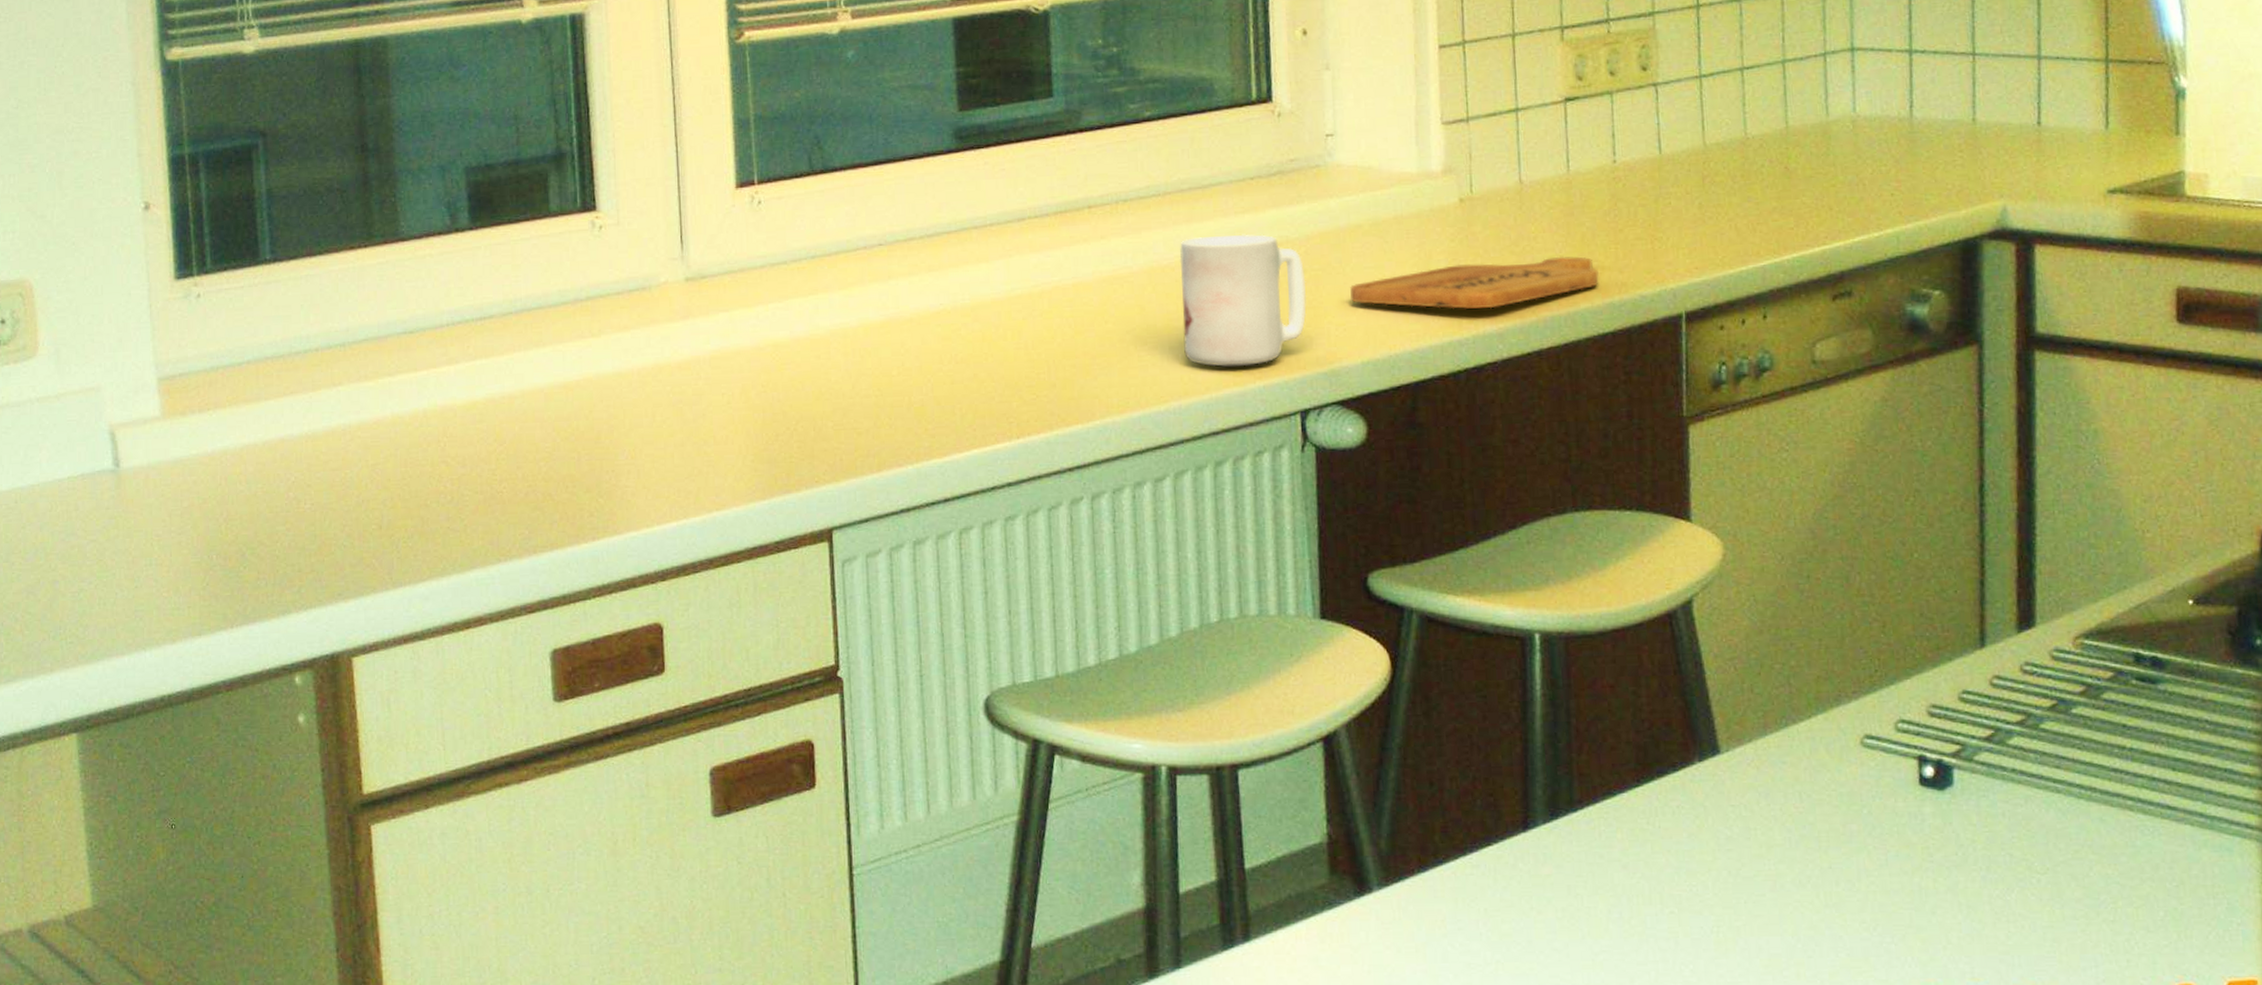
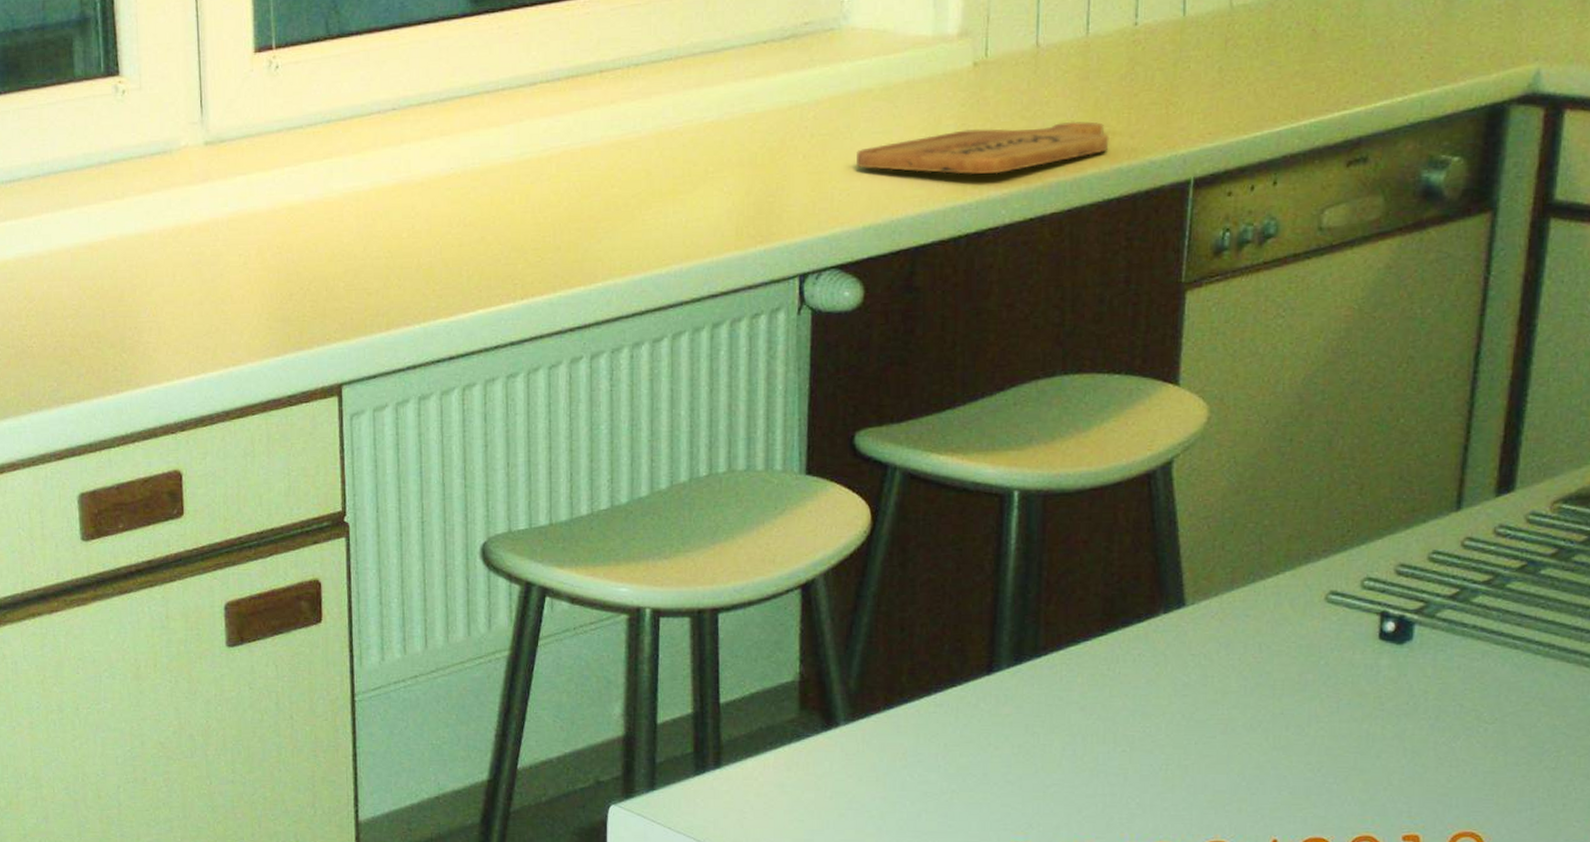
mug: present [1179,234,1307,367] -> none [688,98,813,231]

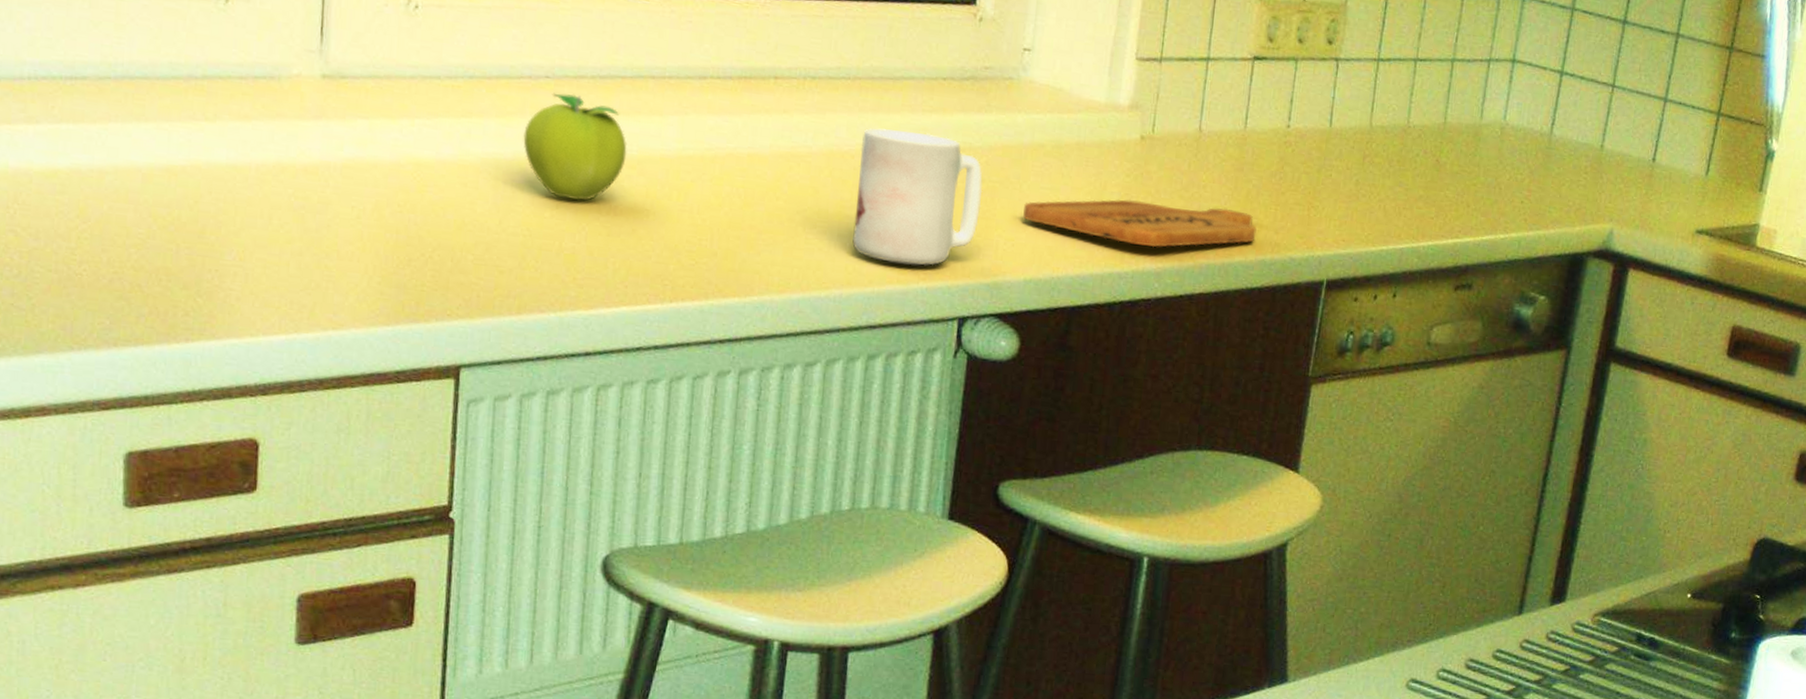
fruit: none [378,120,470,219] -> present [523,92,628,201]
mug: none [688,98,813,231] -> present [852,128,983,266]

